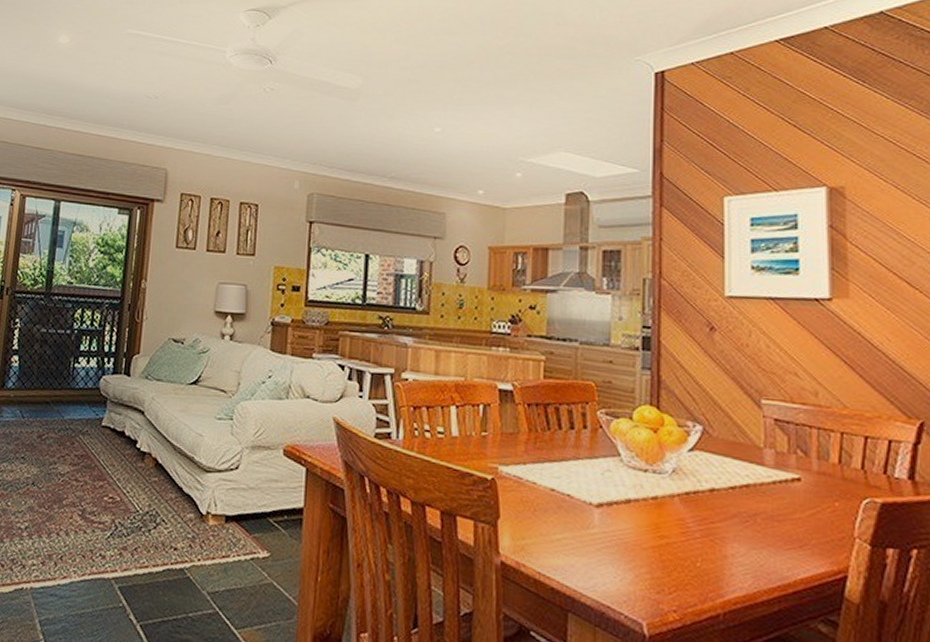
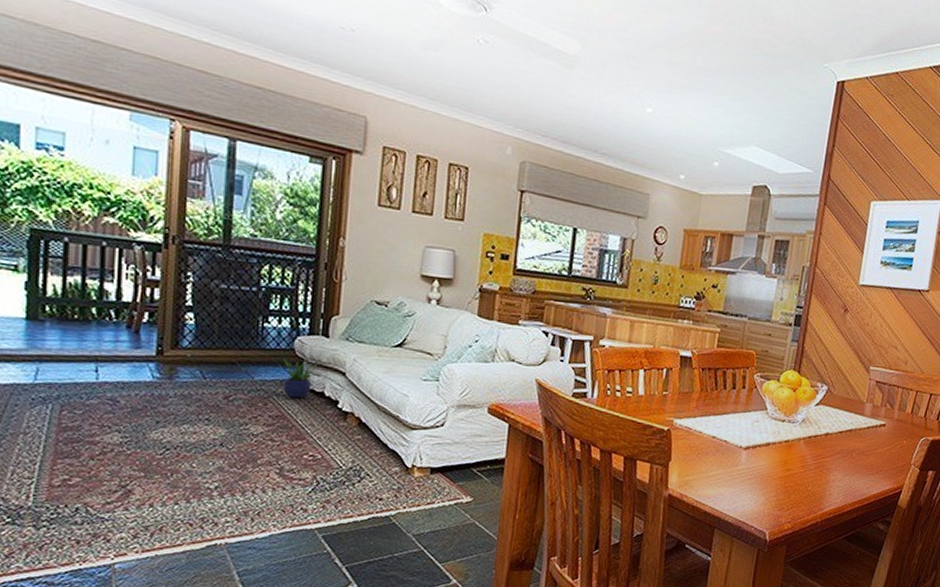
potted plant: none [88,396,121,438] -> present [282,357,320,399]

